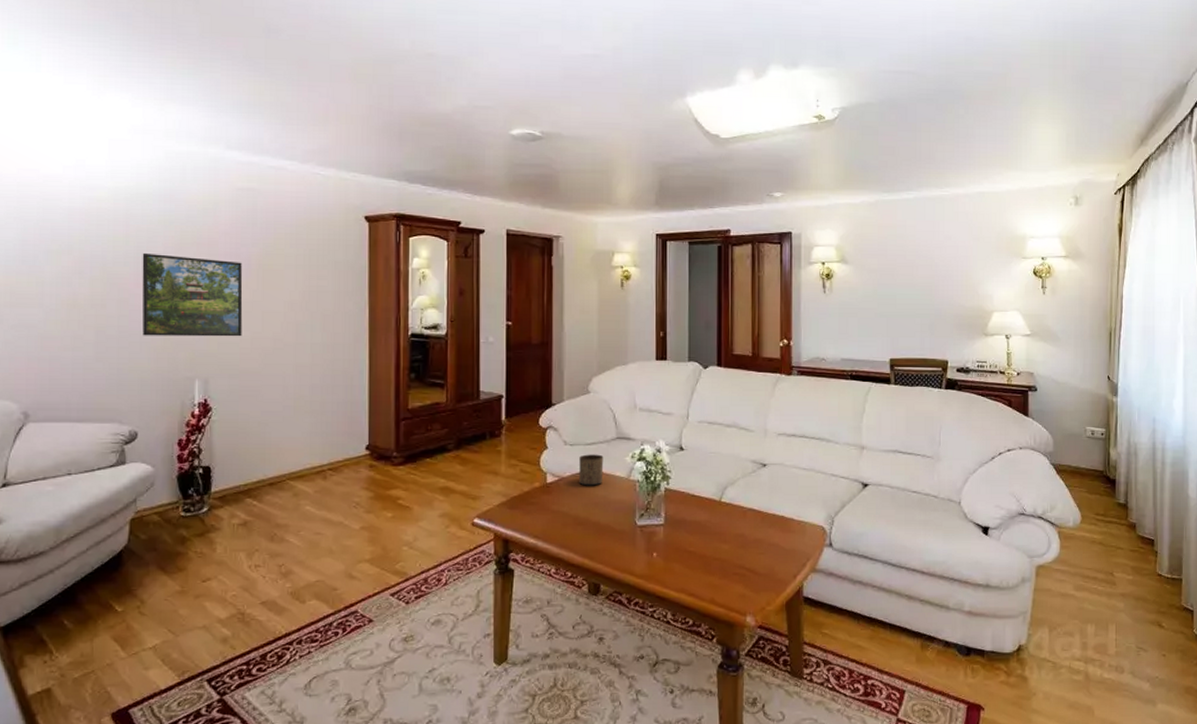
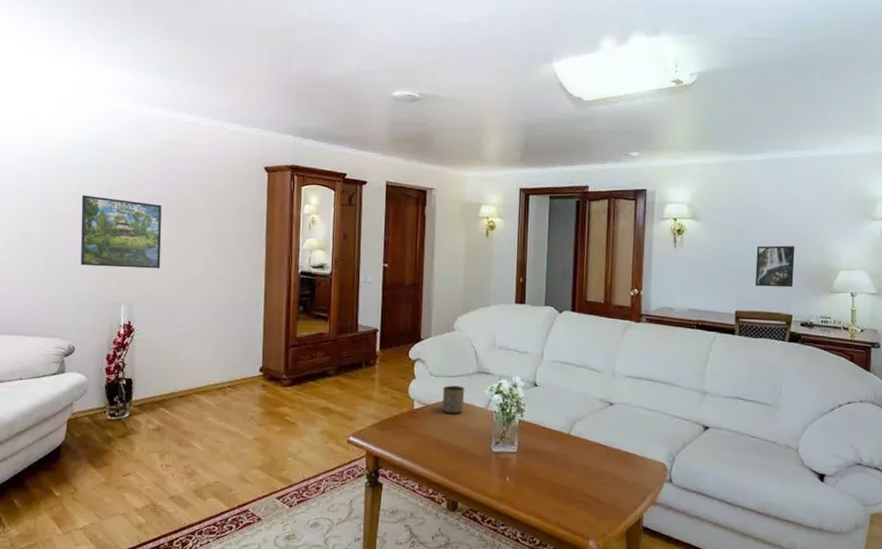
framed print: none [908,288,948,332] -> present [755,245,795,288]

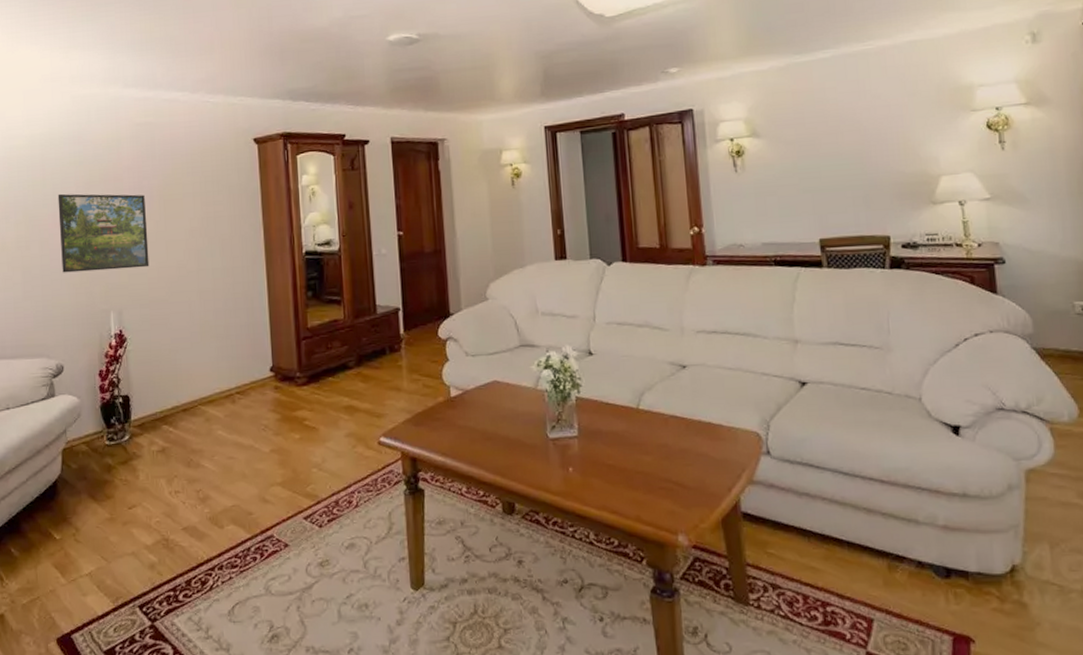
cup: present [442,385,465,414] -> none [482,364,509,398]
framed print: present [755,245,795,288] -> none [834,154,886,207]

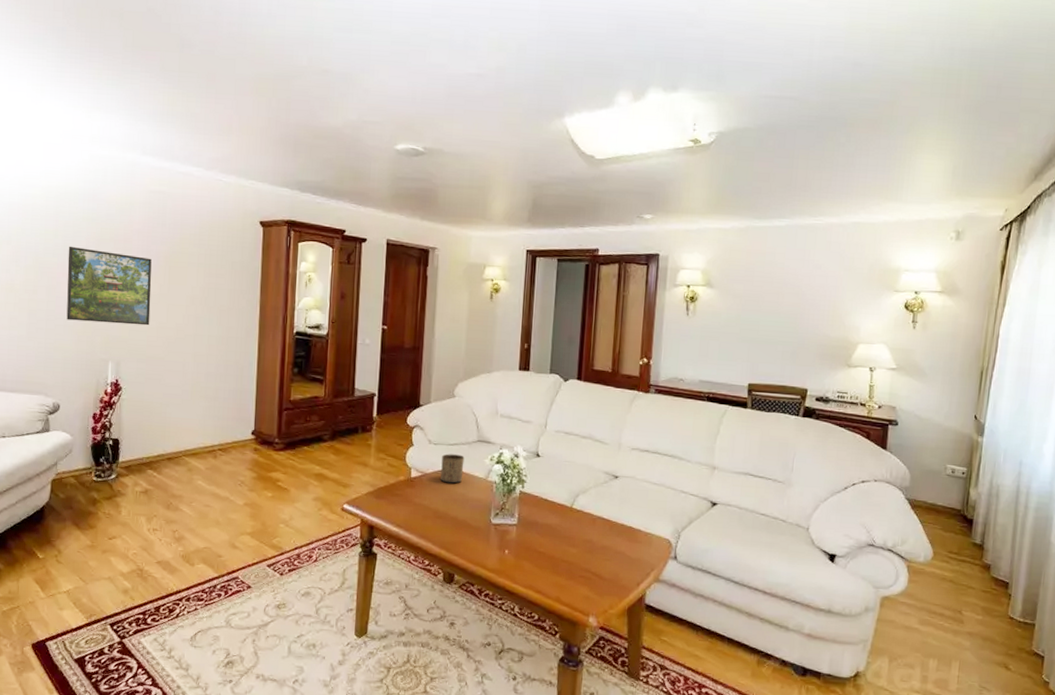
cup: none [482,364,509,398] -> present [440,453,465,484]

